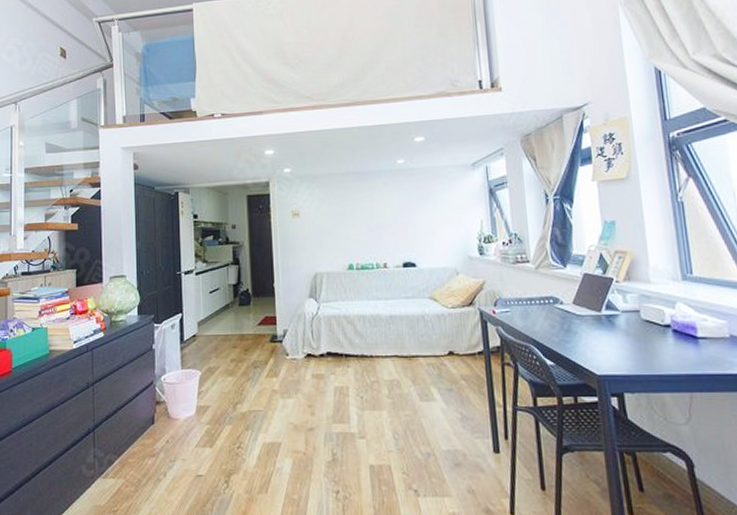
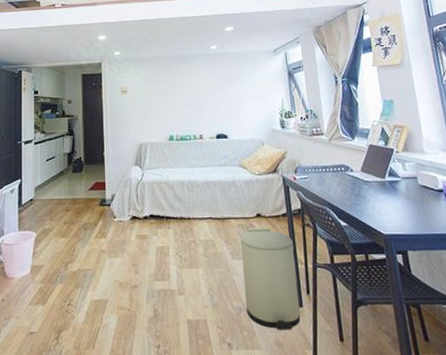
pedal bin: none [429,368,497,477] -> present [240,228,301,330]

